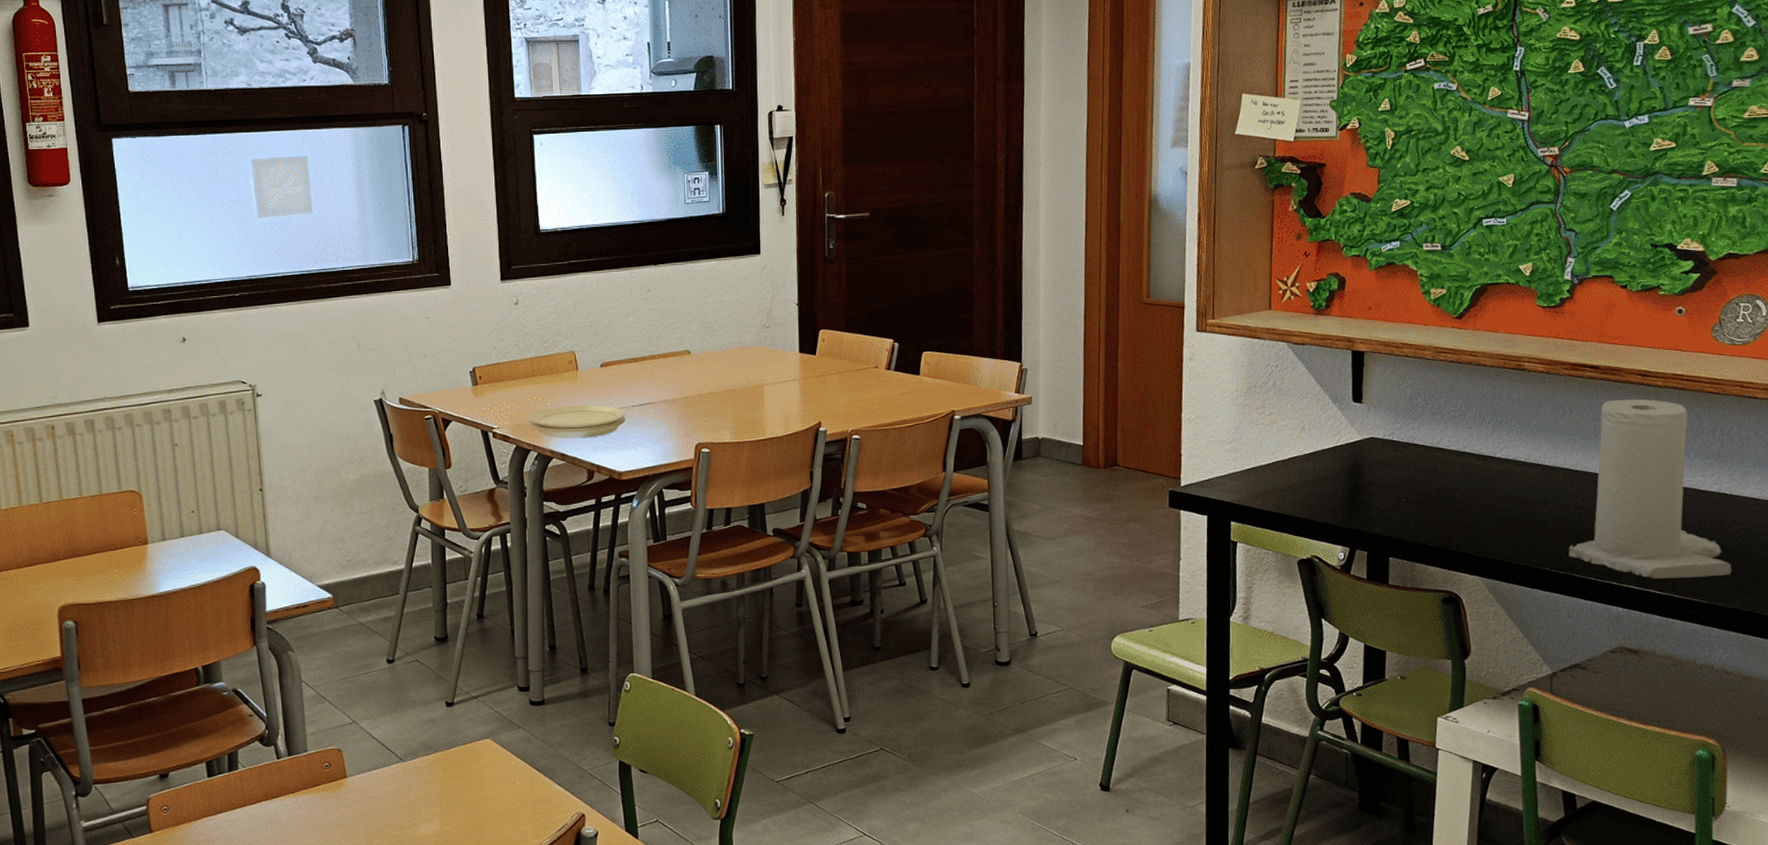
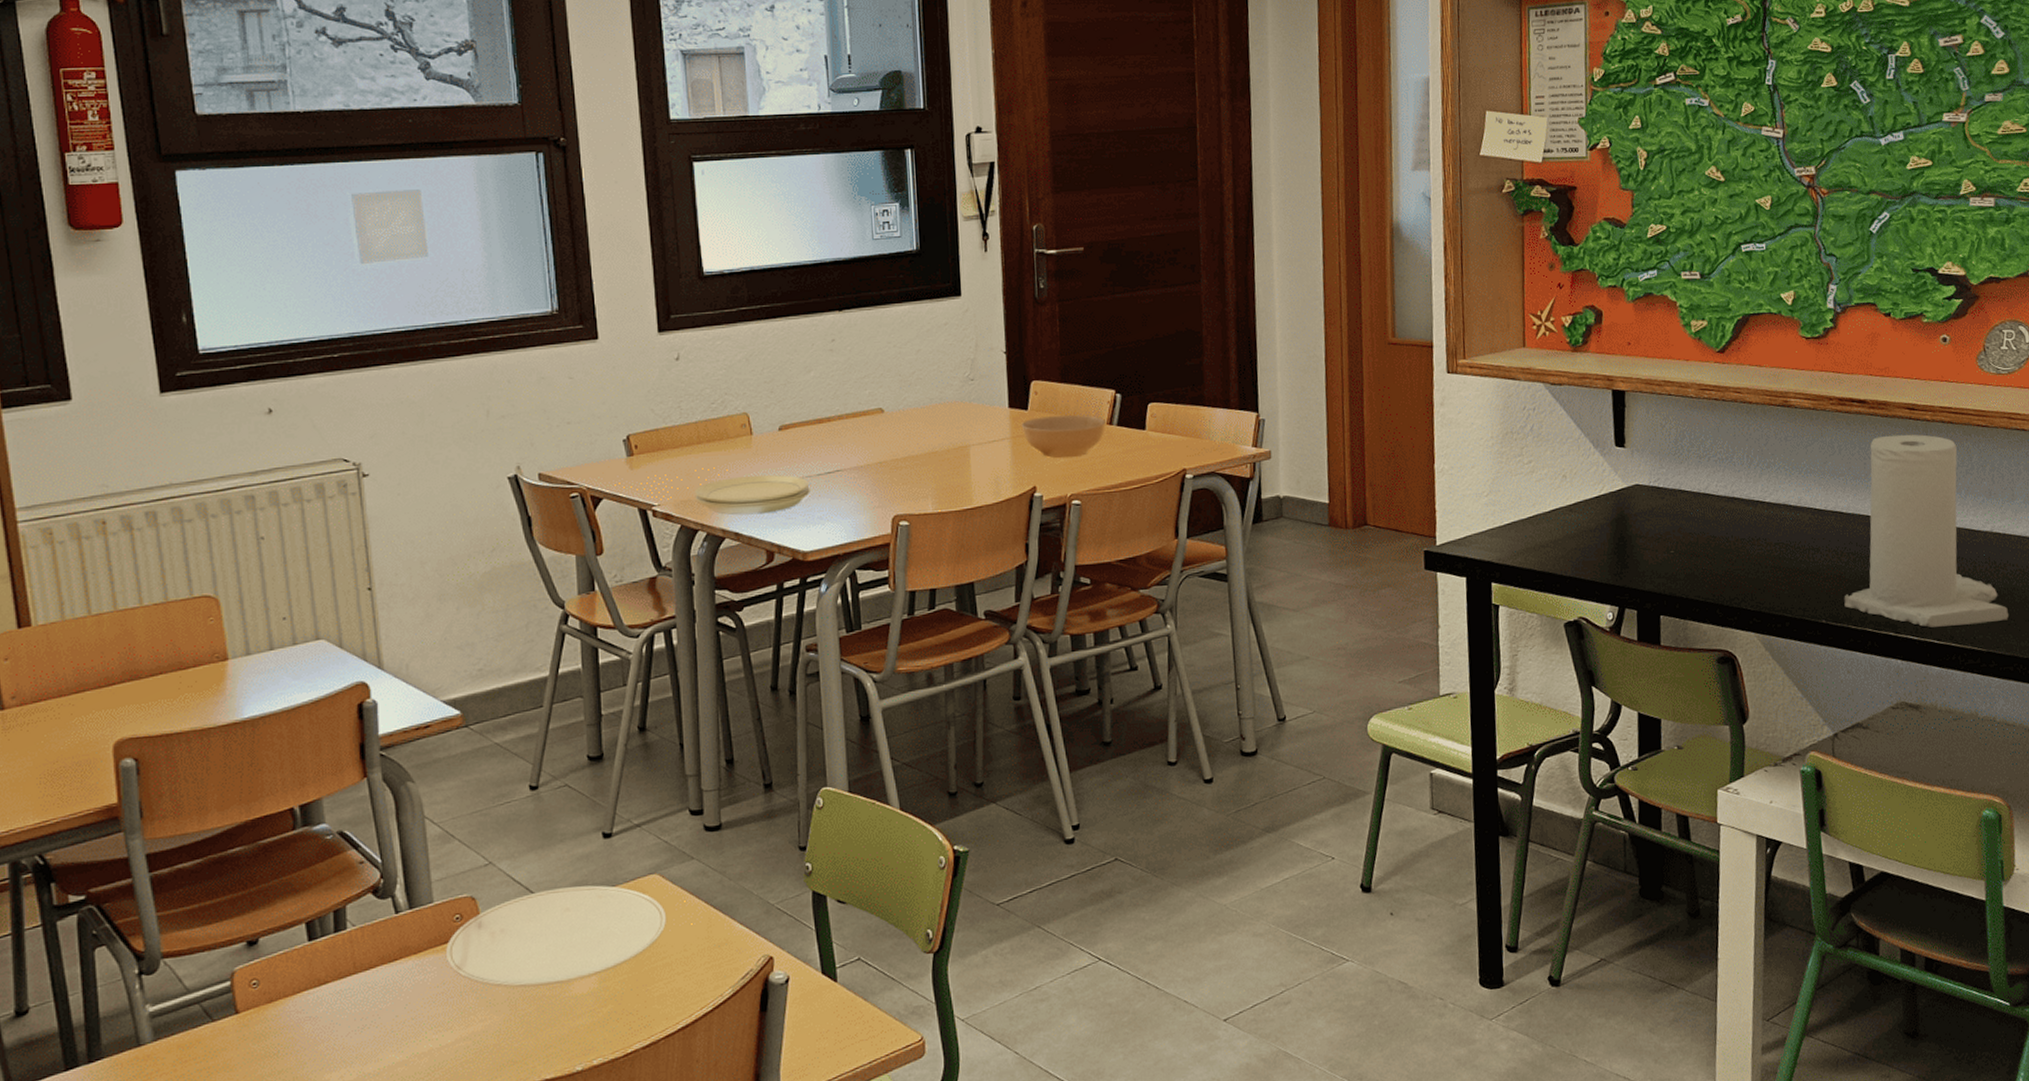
plate: none [316,745,498,827] -> present [445,885,667,988]
bowl: none [809,360,885,398] -> present [1021,414,1107,459]

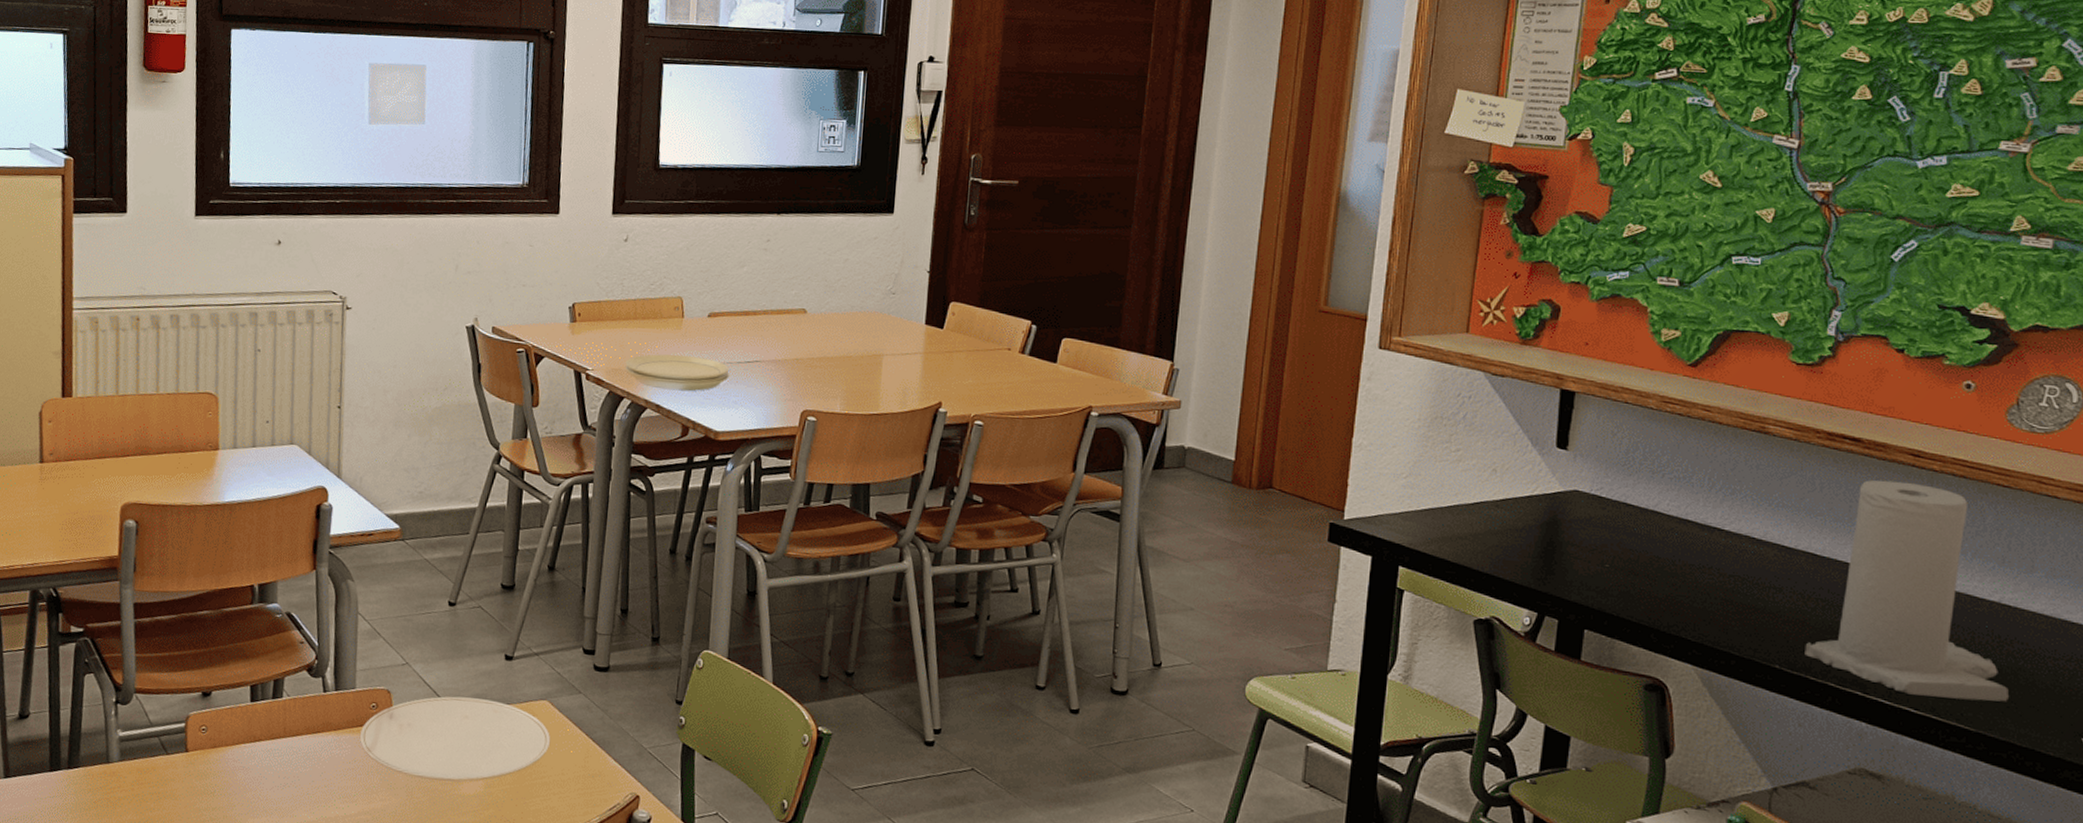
bowl: present [1021,414,1107,459] -> none [935,337,1019,380]

